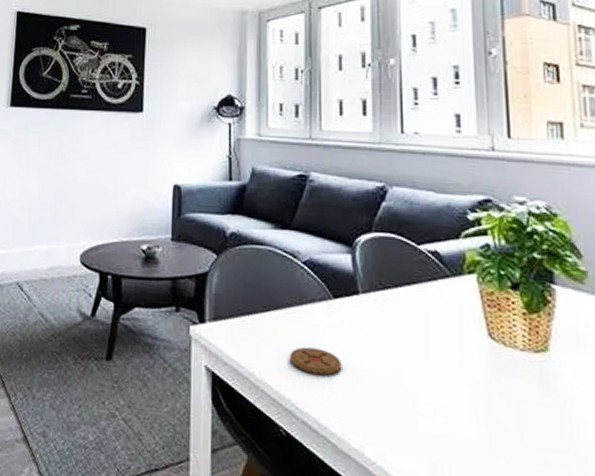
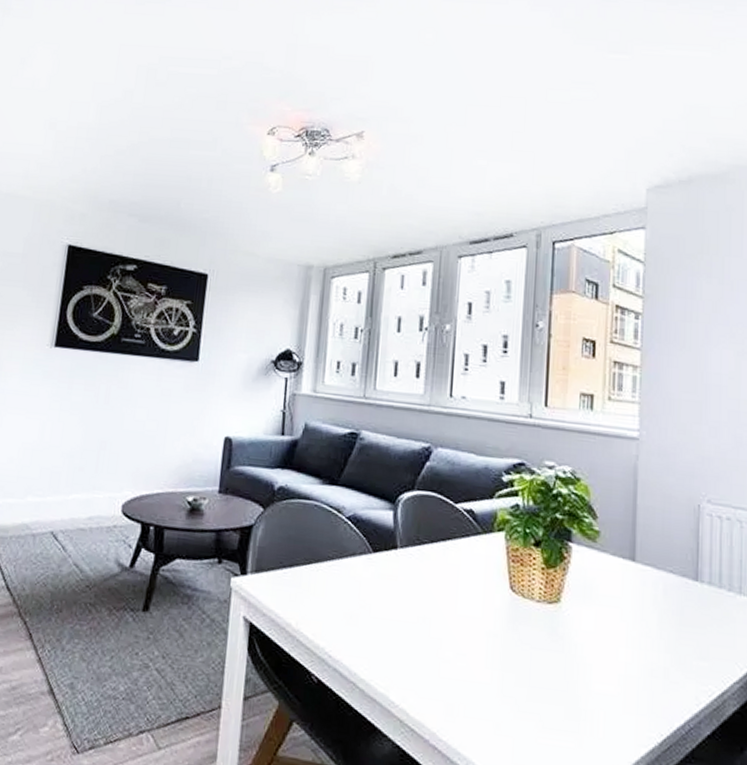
coaster: present [289,346,342,376] -> none [326,598,376,626]

